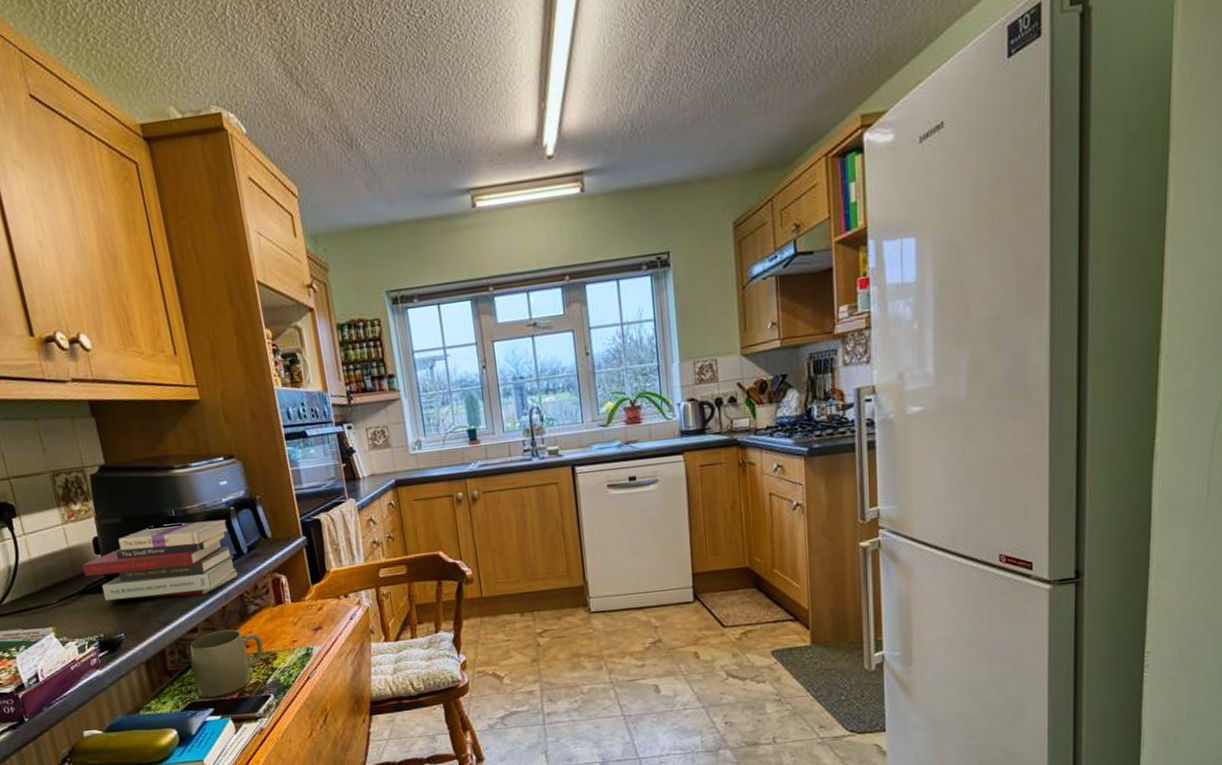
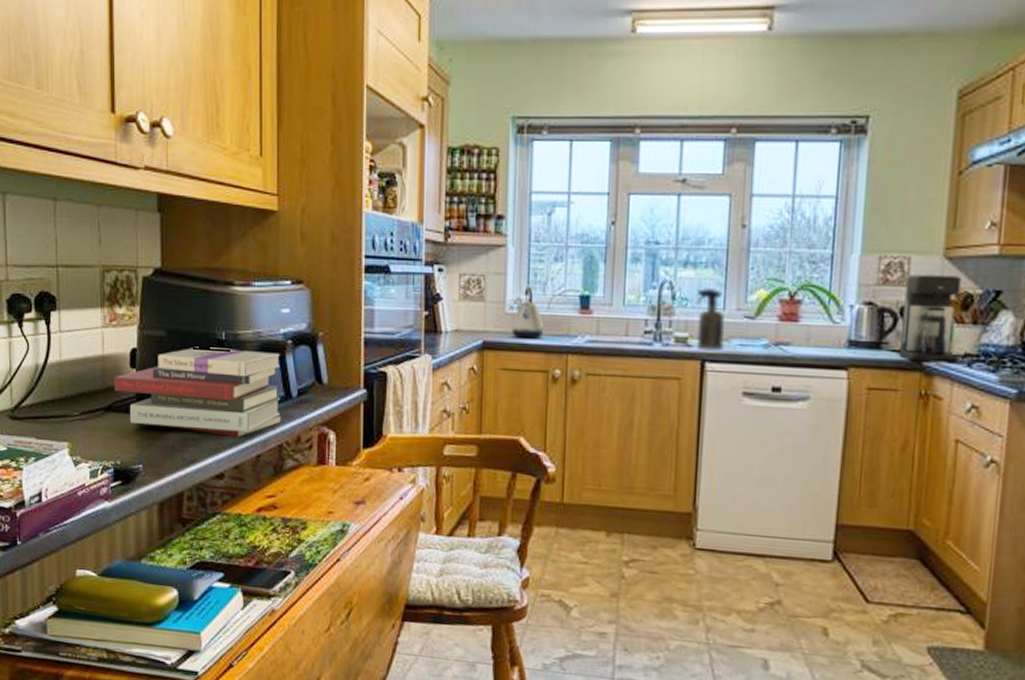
mug: present [189,629,264,700] -> none [209,482,293,565]
kettle: none [416,428,444,473] -> present [511,285,544,339]
spray bottle: none [559,407,588,459] -> present [695,288,725,352]
coffee maker: none [716,368,763,440] -> present [900,274,961,364]

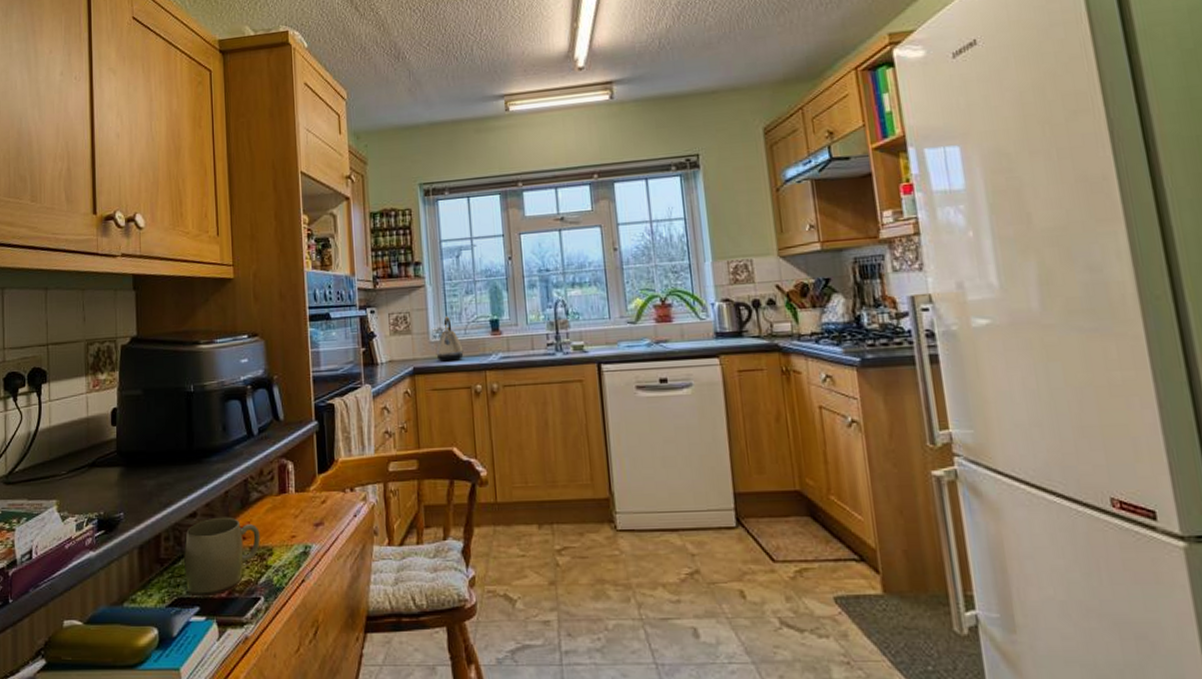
books: present [114,347,281,437] -> none [97,398,245,477]
mug: none [209,482,293,565] -> present [184,517,260,597]
spray bottle: present [695,288,725,352] -> none [585,302,615,355]
coffee maker: present [900,274,961,364] -> none [752,270,807,344]

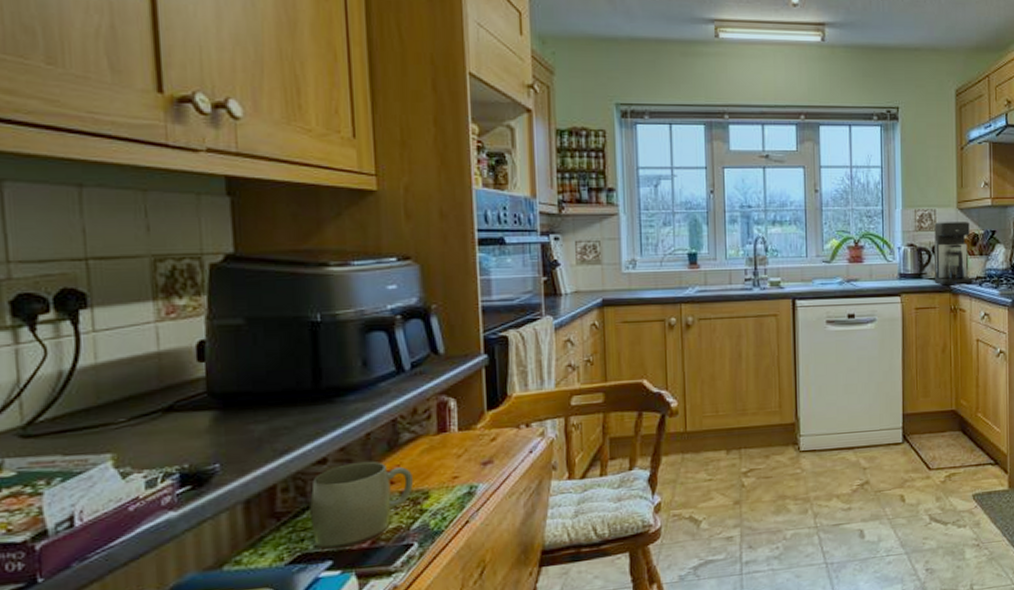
kettle: present [436,316,464,362] -> none [628,247,658,294]
coffee maker: none [752,270,807,344] -> present [934,222,973,286]

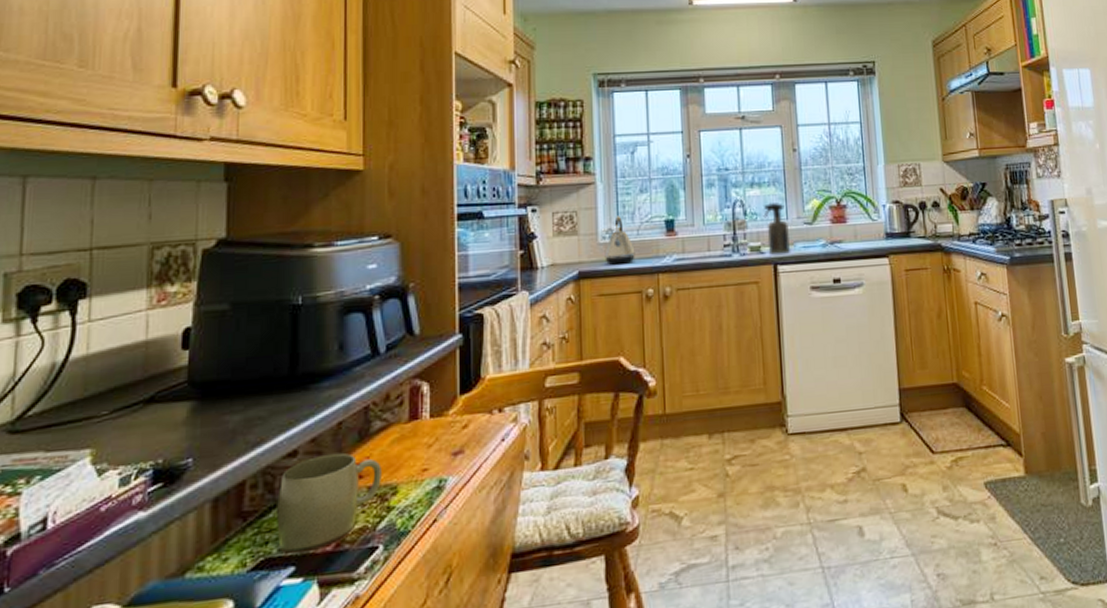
kettle: none [628,247,658,294] -> present [604,216,635,265]
spray bottle: none [784,241,809,291] -> present [763,203,791,256]
coffee maker: present [934,222,973,286] -> none [919,175,966,244]

